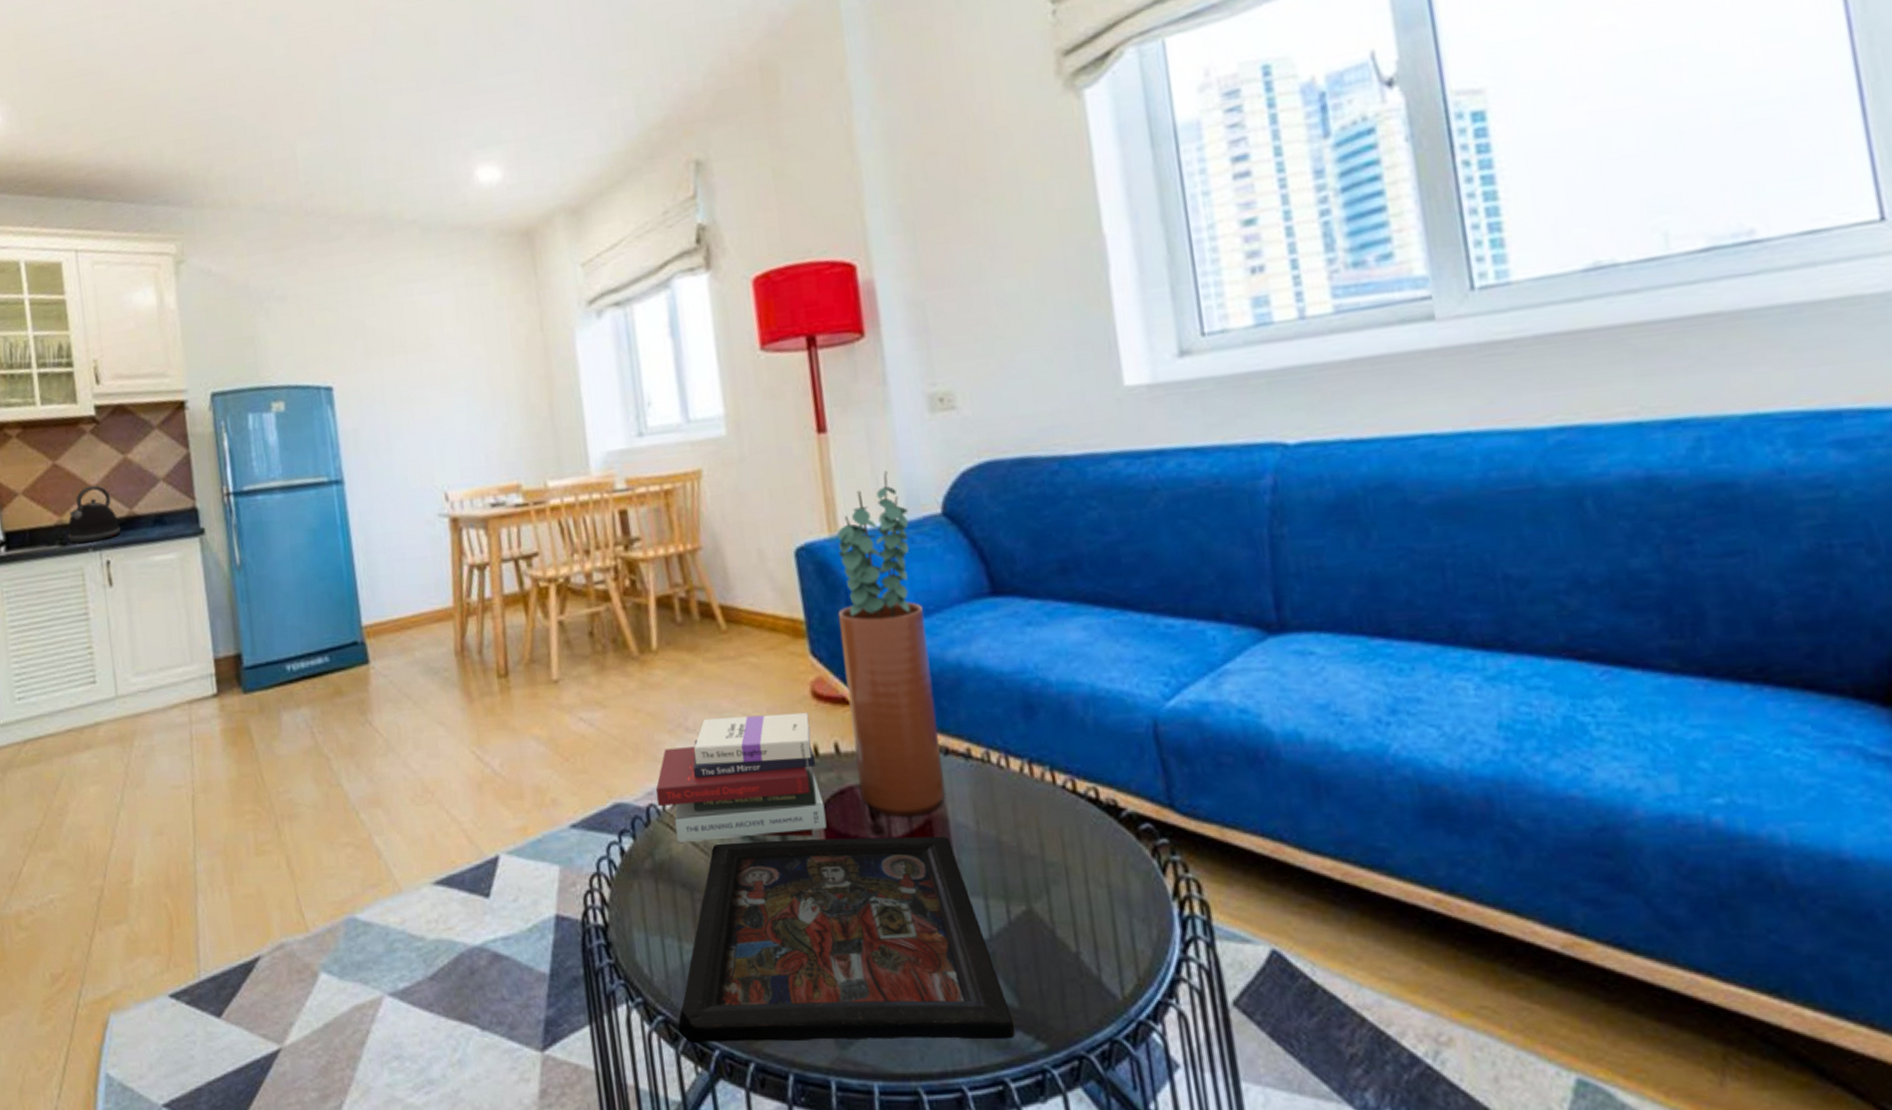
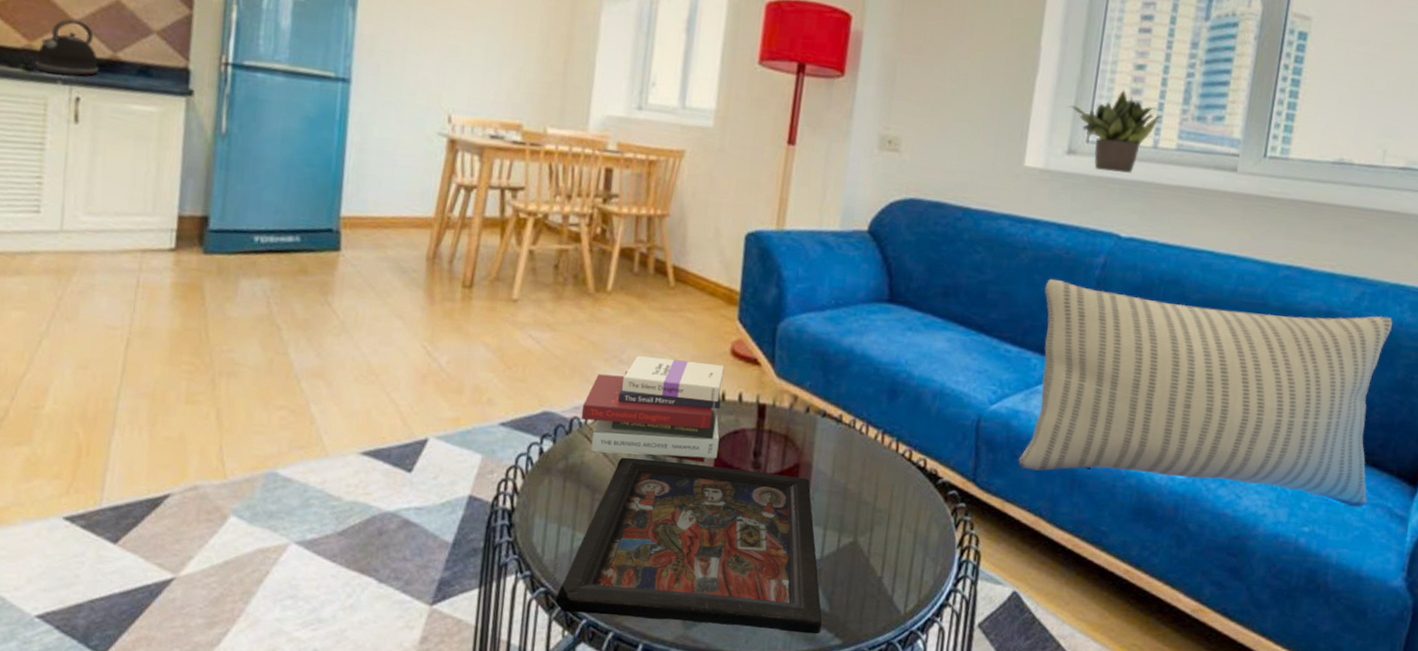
vase: present [836,470,945,818] -> none [750,187,843,460]
potted plant: none [1163,256,1298,367] -> present [1068,89,1161,173]
pillow: none [1197,463,1814,780] -> present [1018,278,1392,508]

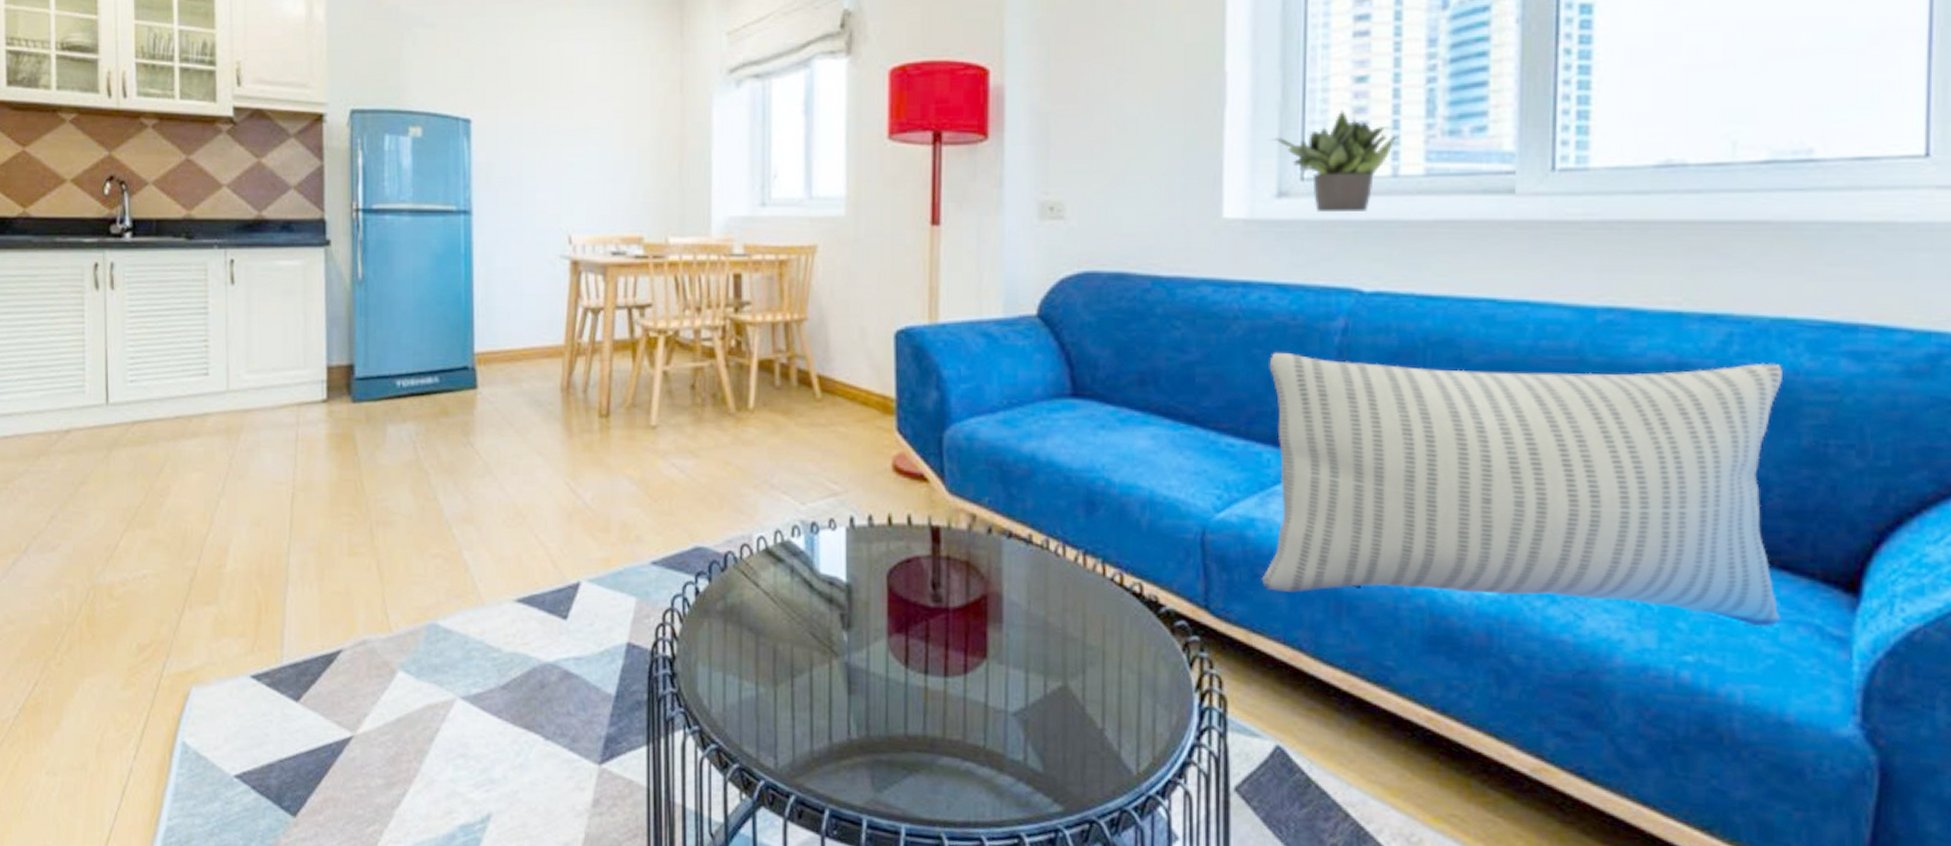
kettle: present [35,18,99,77] -> none [195,184,248,240]
decorative tray: present [555,457,822,635] -> none [729,594,1037,799]
books: present [581,356,724,463] -> none [735,479,891,598]

